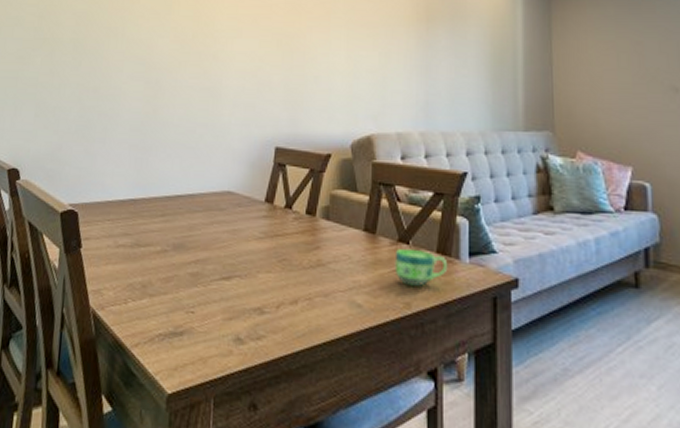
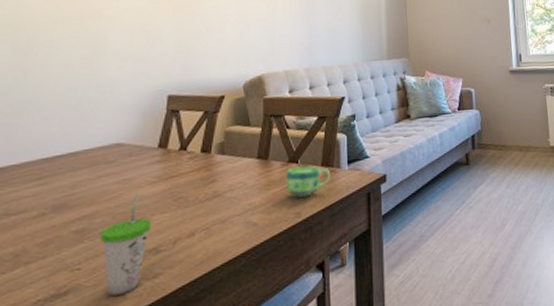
cup: none [211,246,258,349] -> present [100,193,152,296]

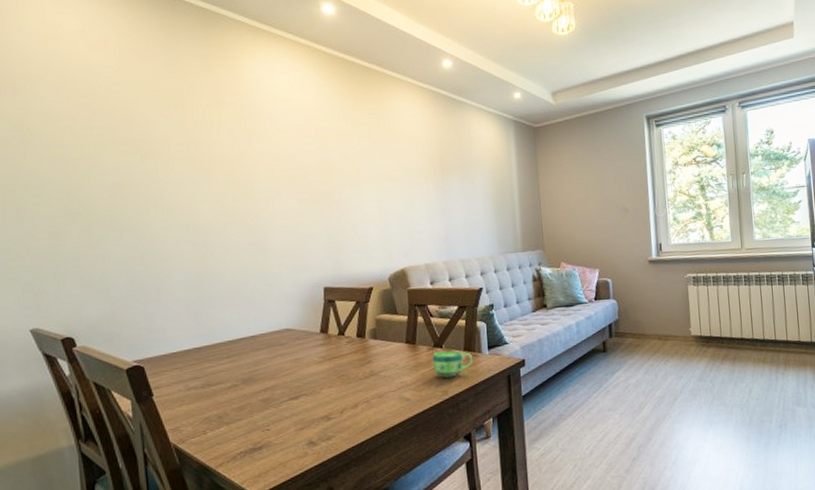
cup: present [100,193,152,296] -> none [281,370,322,453]

